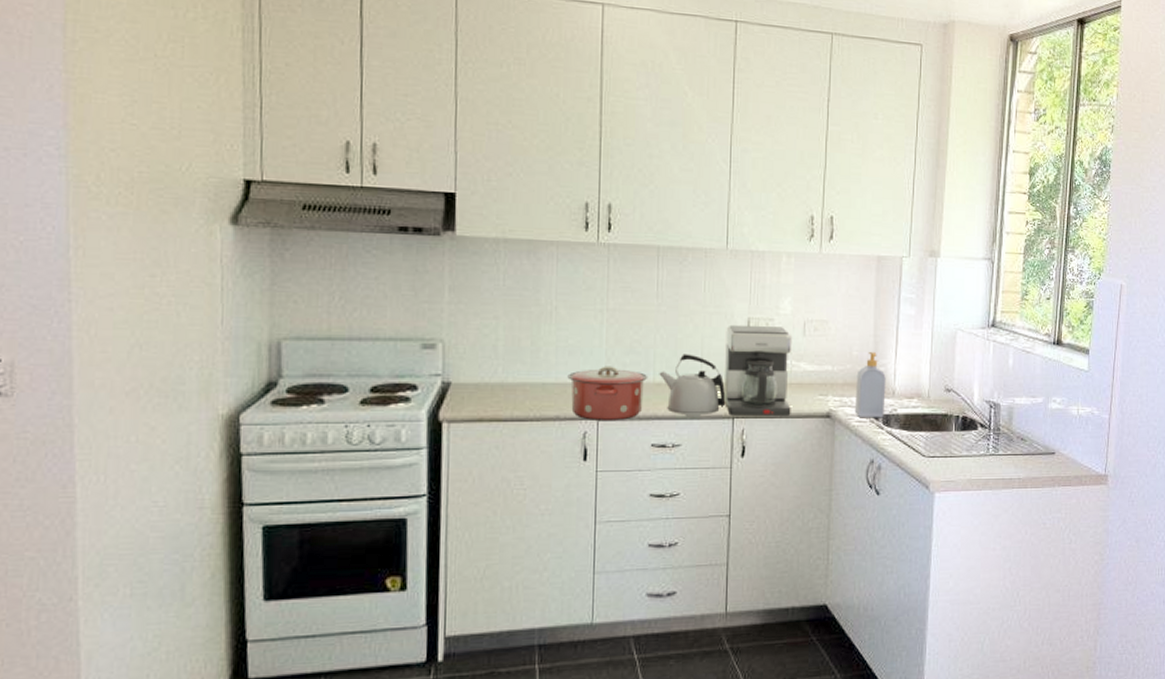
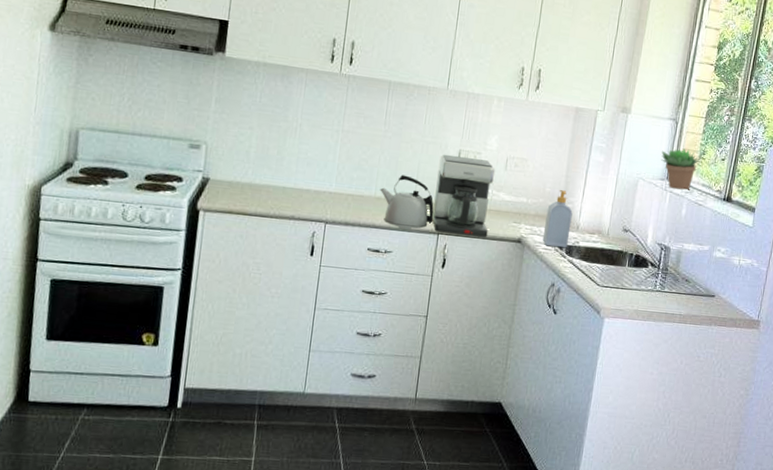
casserole: present [567,366,648,422] -> none [304,178,371,226]
succulent plant: none [979,290,1022,338] -> present [661,148,699,190]

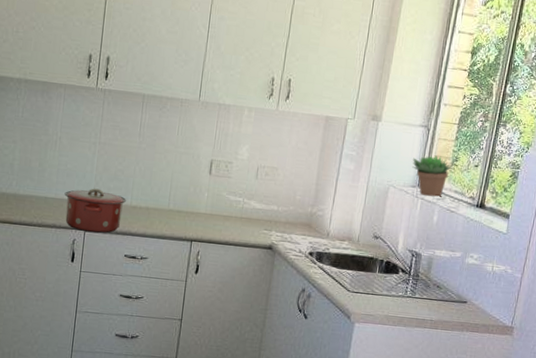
casserole: none [304,178,371,226] -> present [64,188,127,234]
kettle: present [380,174,434,230] -> none [135,184,187,237]
coffee maker: present [432,154,496,238] -> none [185,164,247,245]
soap bottle: present [542,189,573,248] -> none [293,197,323,255]

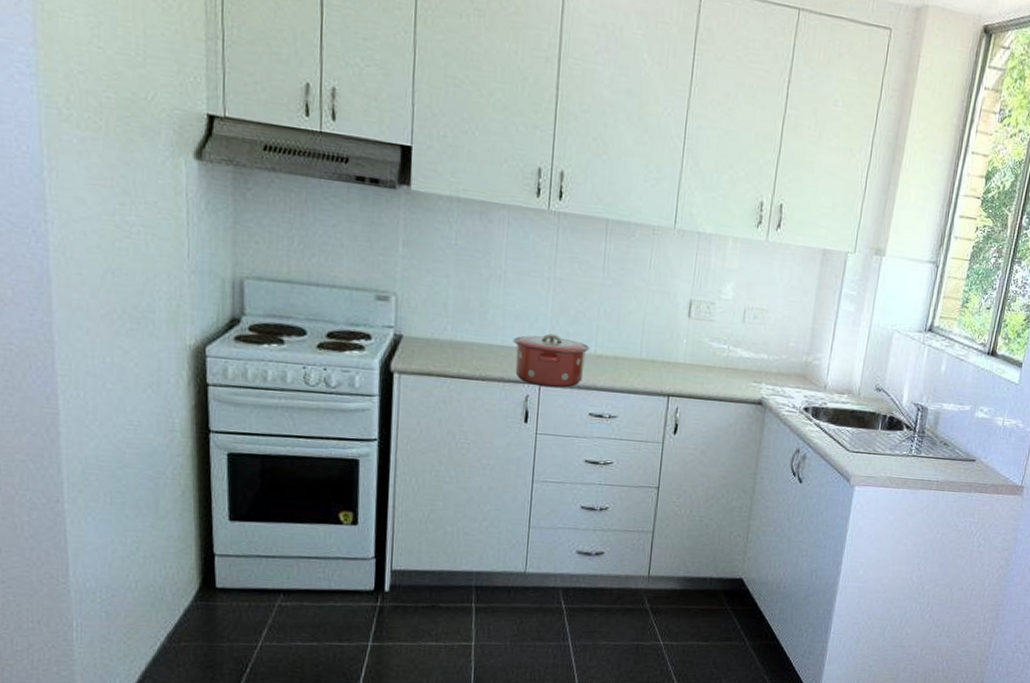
succulent plant: present [412,155,452,197] -> none [919,295,962,344]

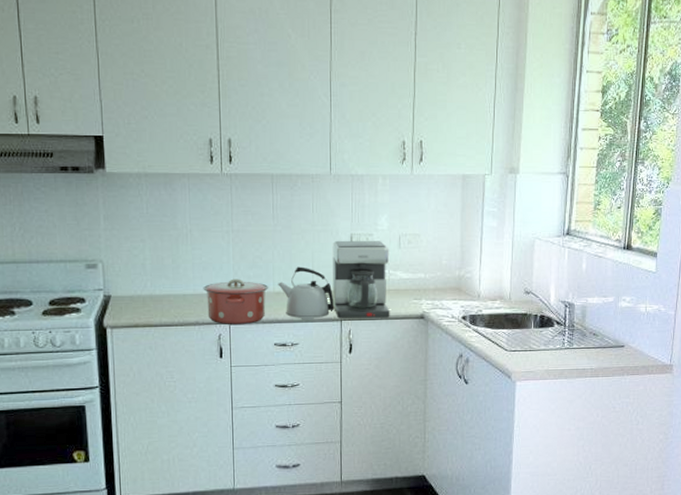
kettle: none [600,329,663,392] -> present [278,266,335,320]
coffee maker: none [660,304,732,400] -> present [332,240,390,320]

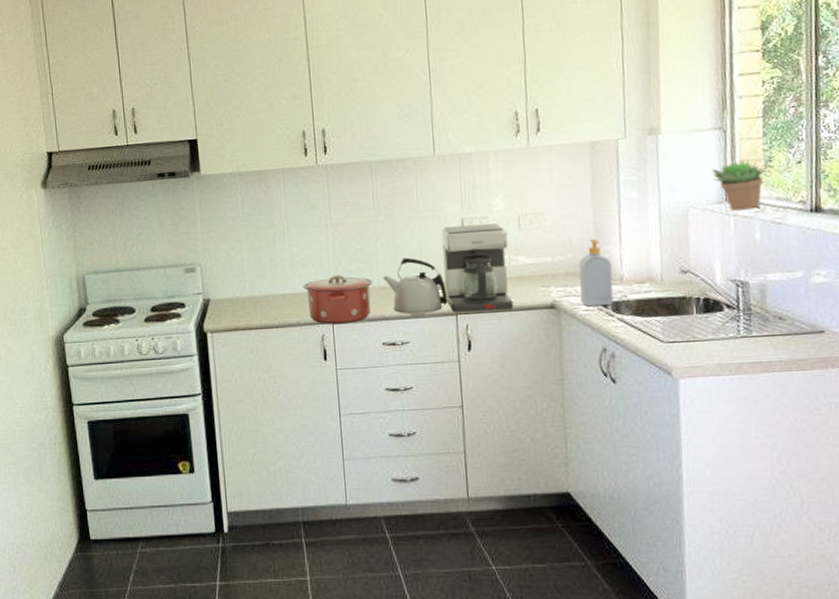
soap bottle: none [445,260,472,319] -> present [579,238,613,307]
succulent plant: none [555,202,595,245] -> present [712,159,765,212]

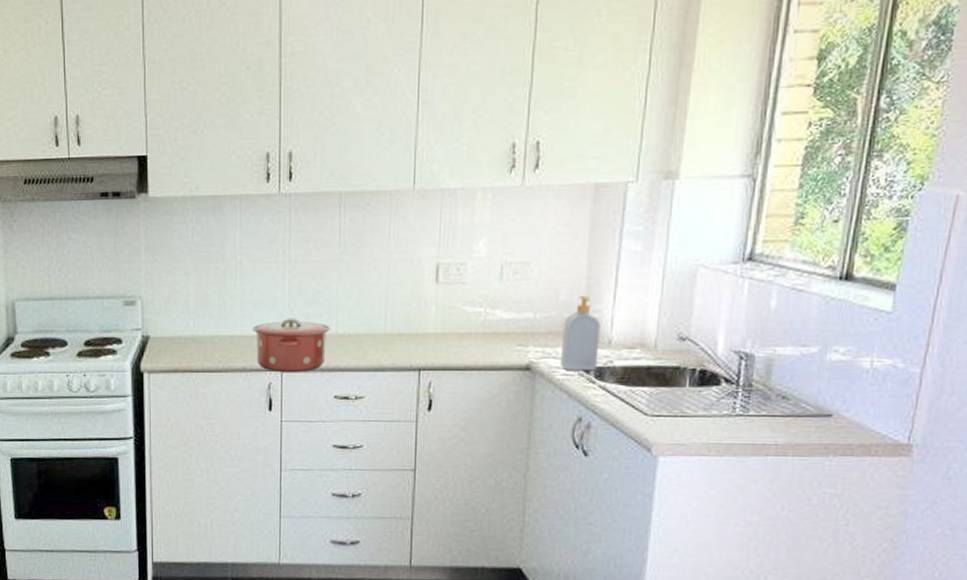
kettle: present [383,257,448,316] -> none [342,304,412,369]
coffee maker: present [441,223,514,314] -> none [409,270,488,369]
succulent plant: present [712,159,765,212] -> none [731,214,795,275]

